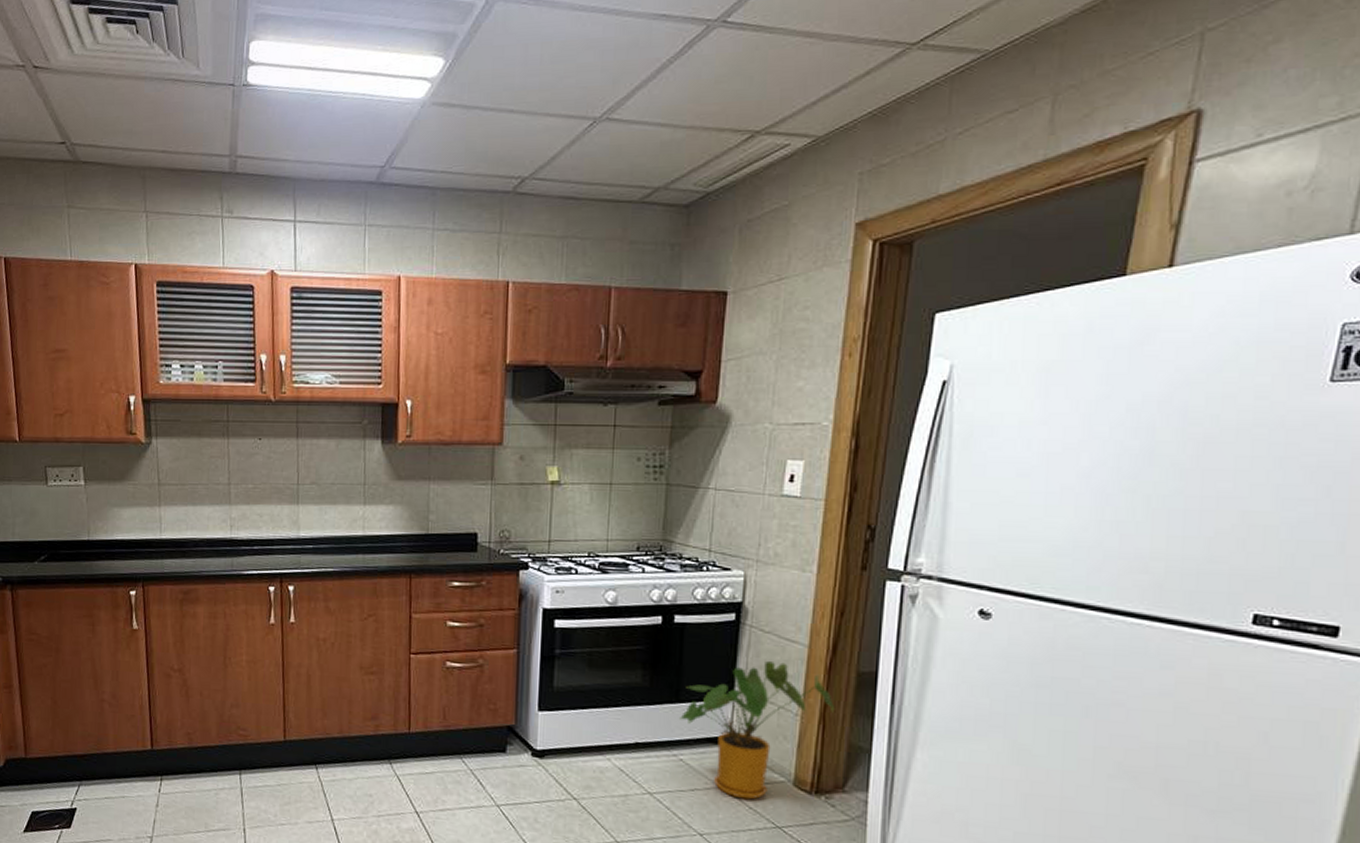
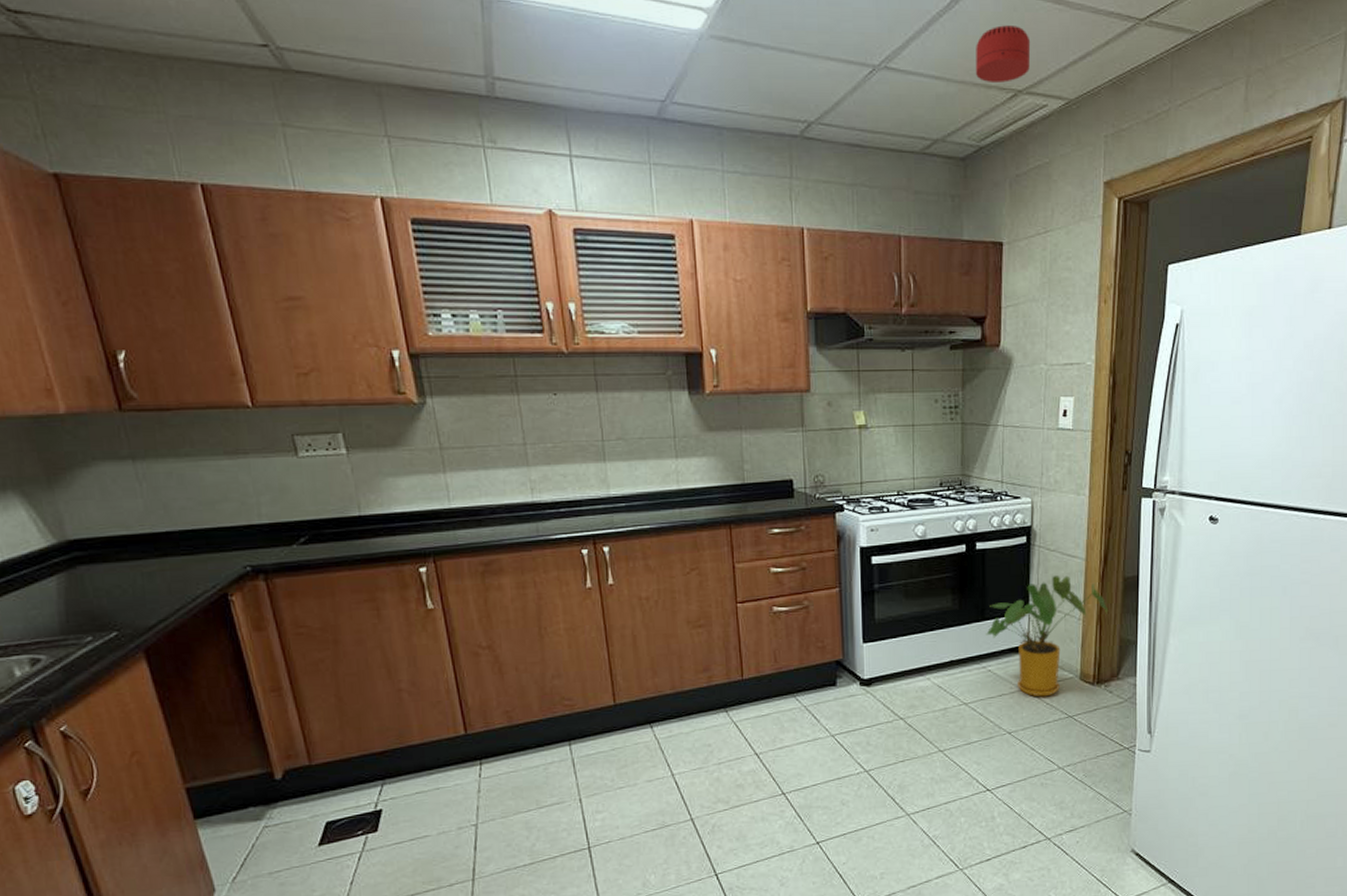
smoke detector: none [708,64,774,125] -> present [976,25,1031,83]

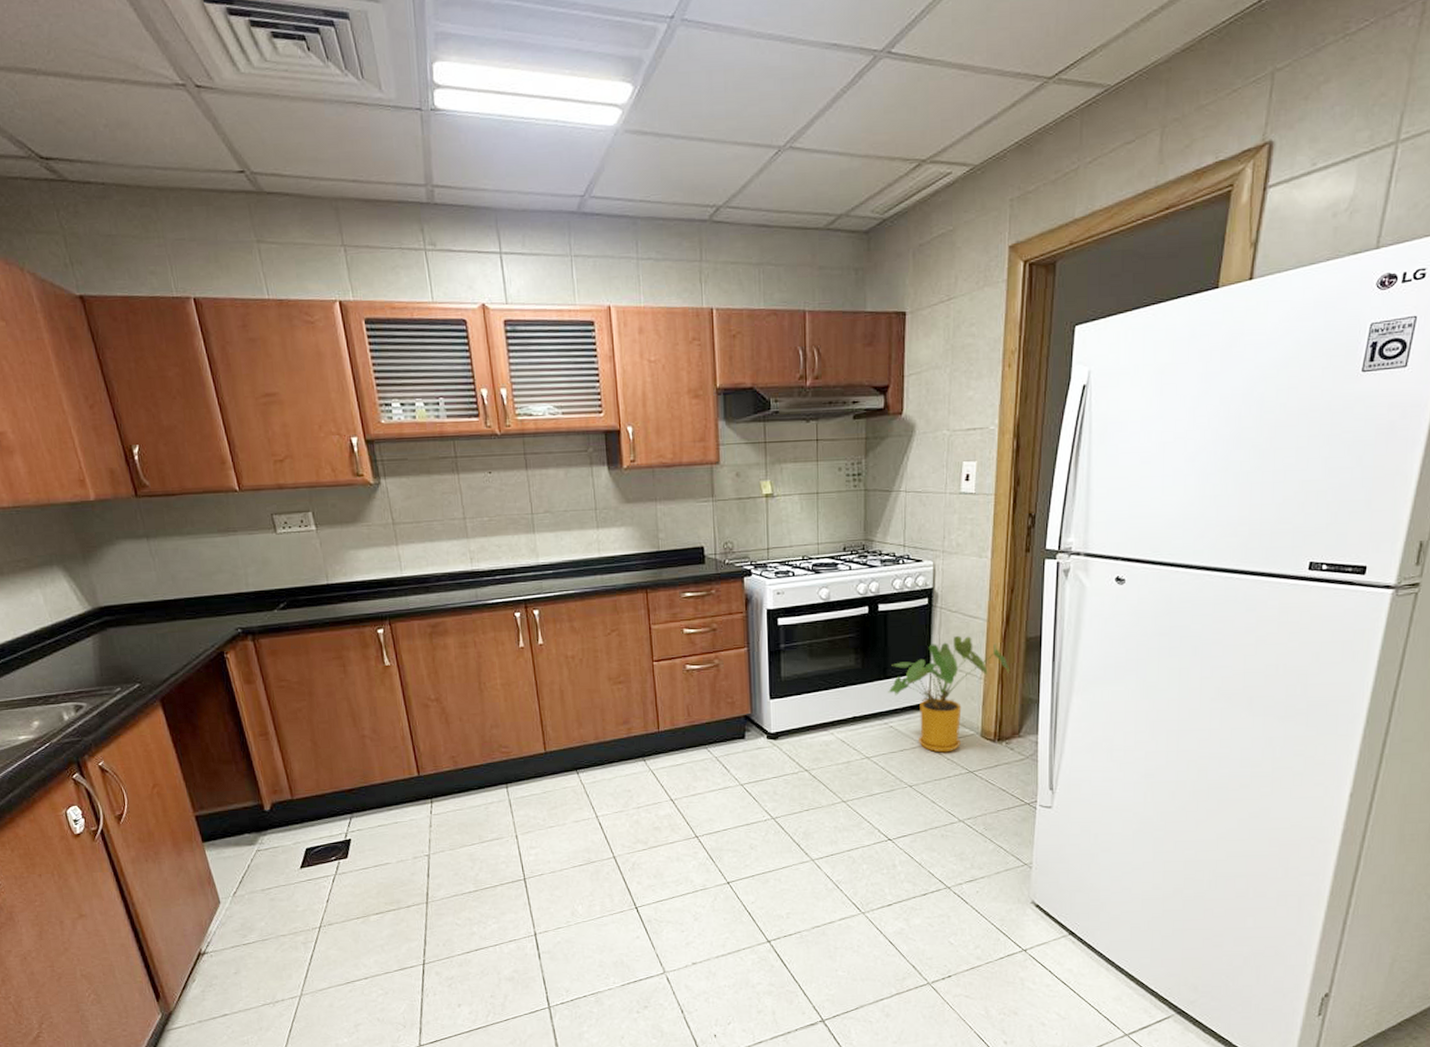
smoke detector: present [976,25,1031,83] -> none [879,95,935,154]

